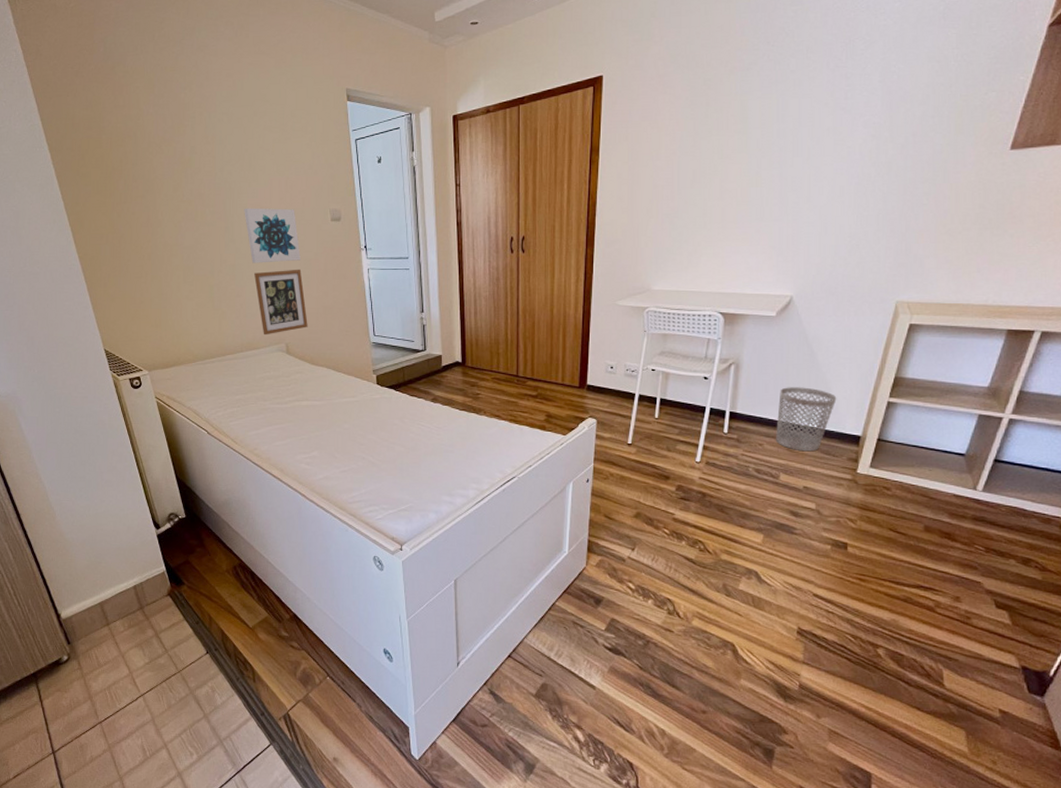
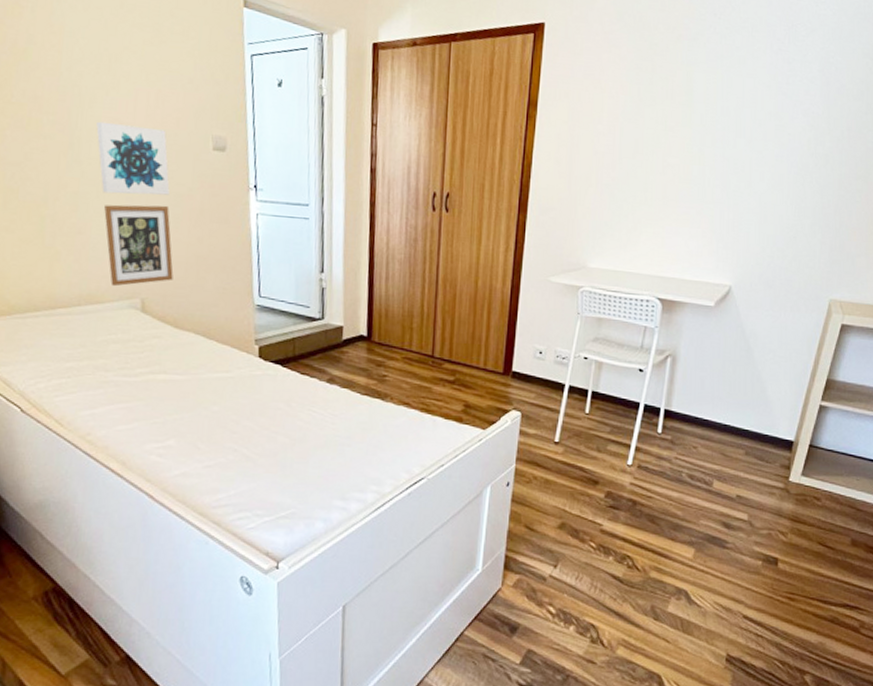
wastebasket: present [776,387,837,452] -> none [711,385,772,457]

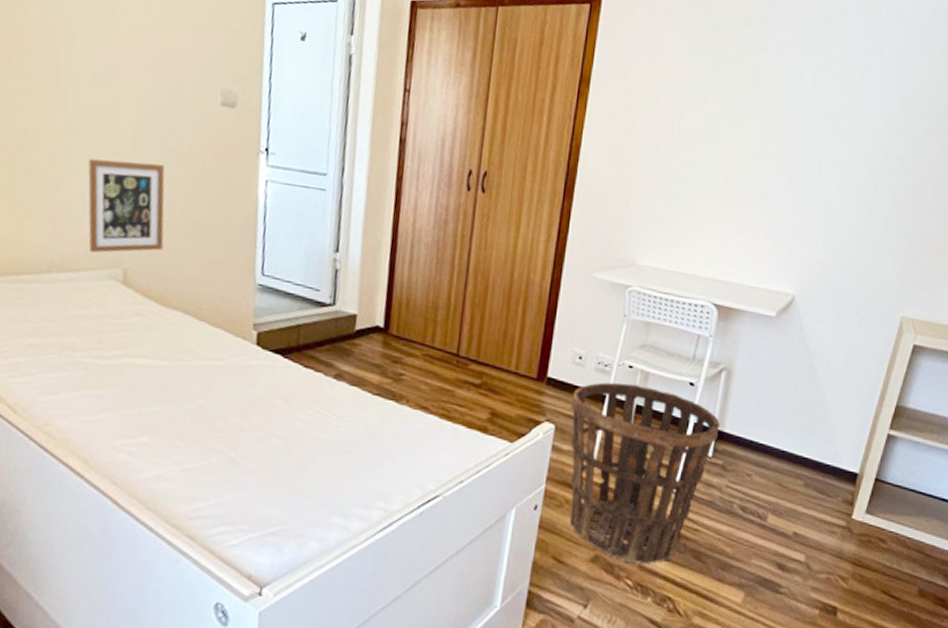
wall art: present [96,121,170,195] -> none [87,64,169,153]
basket: none [535,372,667,528] -> present [570,382,720,564]

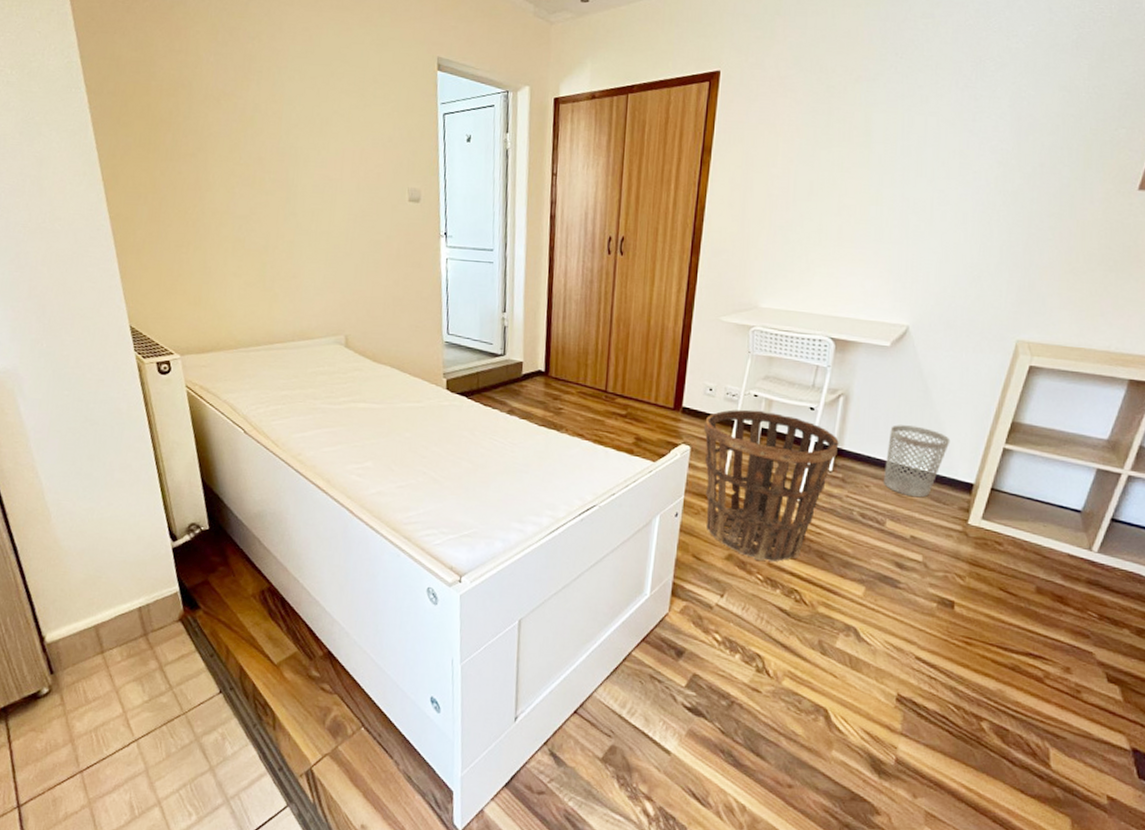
picture frame: present [88,159,165,253] -> none [315,251,373,325]
wastebasket: none [766,405,835,489] -> present [884,425,950,498]

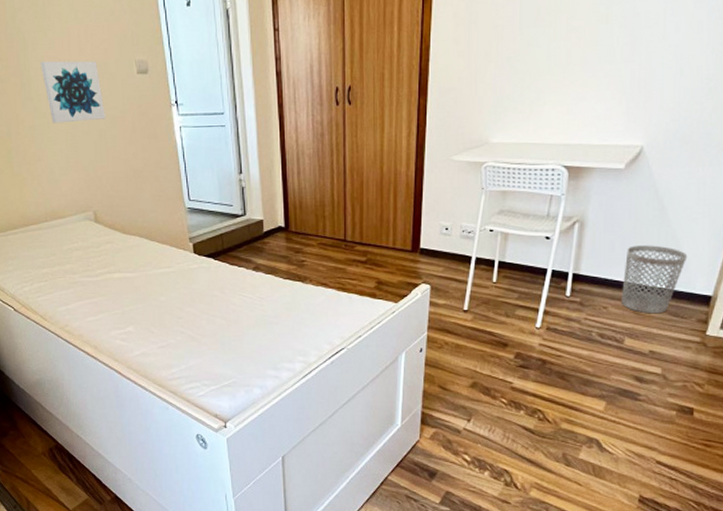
wall art: none [309,178,371,243] -> present [40,60,106,124]
basket: present [704,409,839,562] -> none [443,244,576,385]

